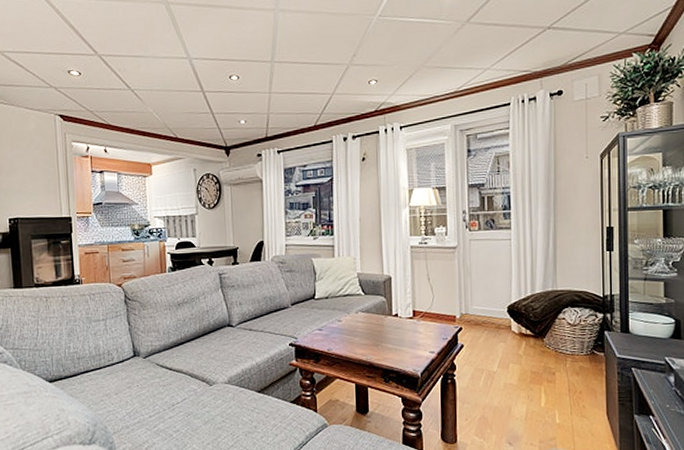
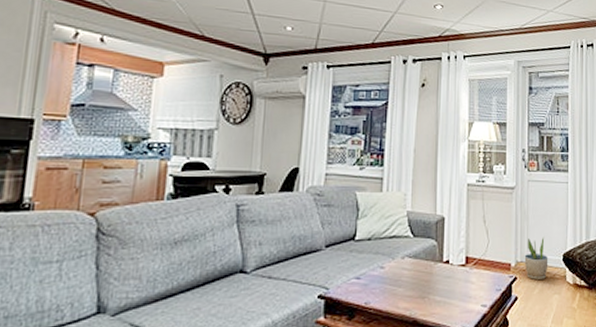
potted plant: none [468,291,493,329] -> present [524,237,549,280]

